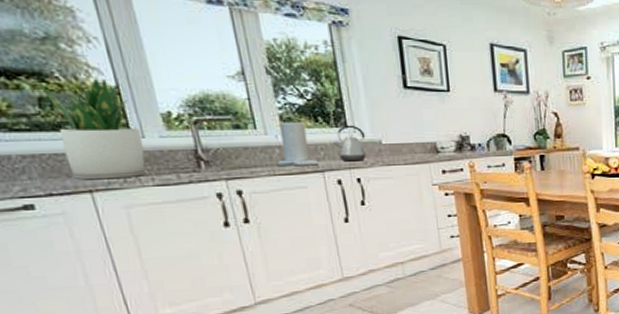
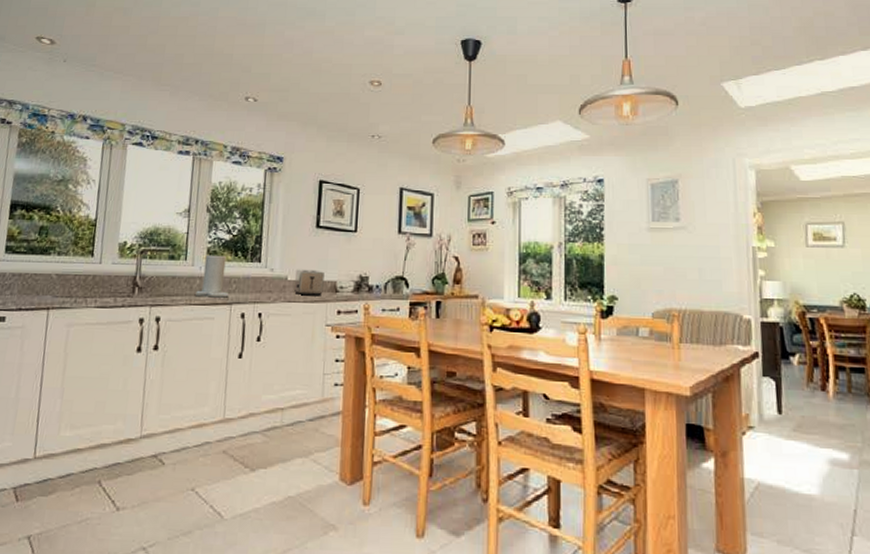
planter: present [38,78,146,180] -> none [40,212,101,299]
kettle: present [333,125,369,162] -> none [246,260,275,296]
toaster: none [388,132,424,159] -> present [293,269,324,296]

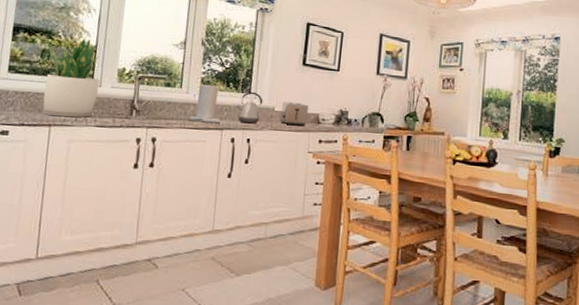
planter: none [40,212,101,299] -> present [42,38,101,118]
kettle: none [246,260,275,296] -> present [236,91,263,124]

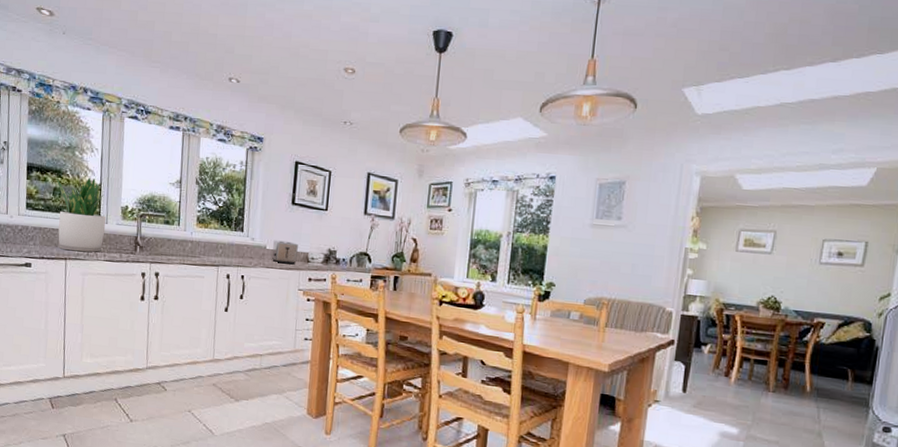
paper towel: present [189,84,221,124] -> none [188,222,217,261]
kettle: present [236,91,263,124] -> none [230,230,255,262]

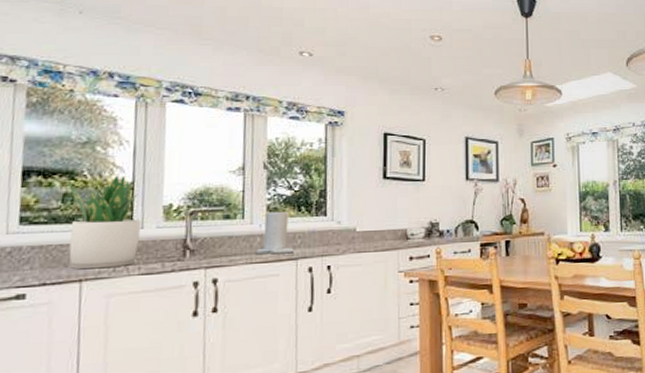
paper towel: none [188,222,217,261] -> present [257,211,294,255]
toaster: present [271,240,298,265] -> none [363,219,394,246]

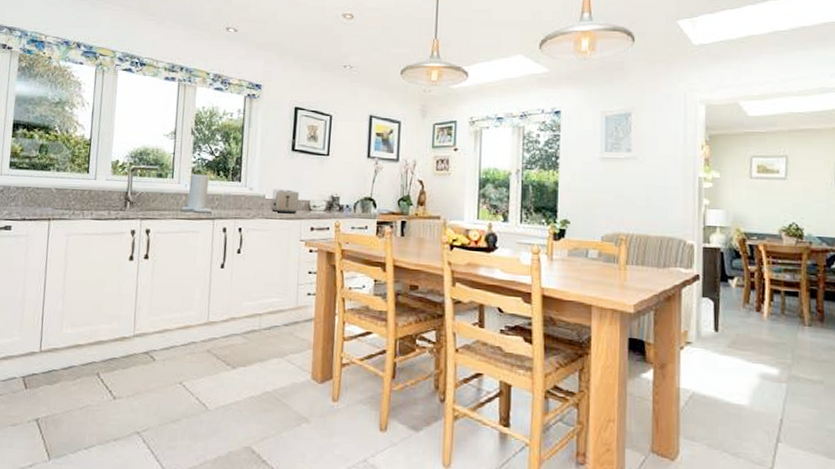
planter: present [67,175,142,270] -> none [42,132,95,211]
toaster: none [363,219,394,246] -> present [270,189,299,214]

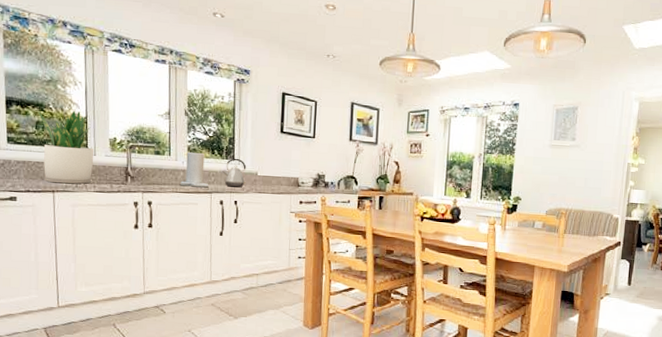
planter: none [42,132,95,211] -> present [39,110,94,184]
kettle: none [227,179,254,213] -> present [222,158,247,188]
toaster: present [270,189,299,214] -> none [263,167,288,189]

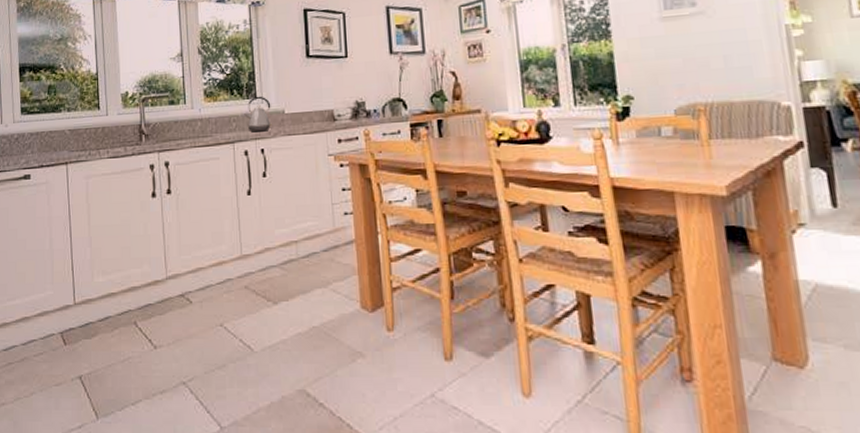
planter: present [39,110,94,184] -> none [50,67,106,154]
paper towel: present [180,152,209,188] -> none [199,95,231,139]

